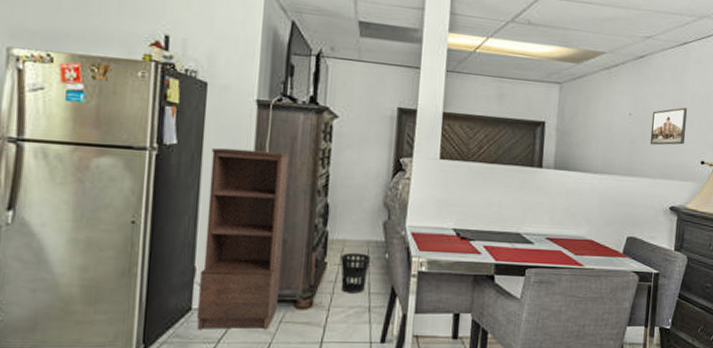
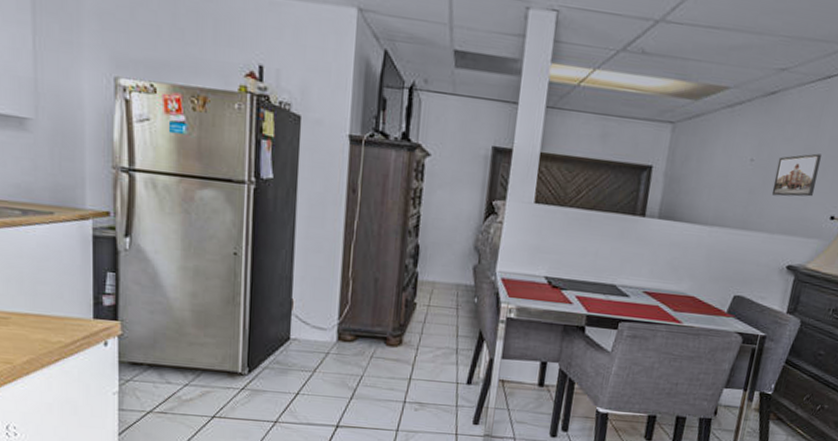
shelving unit: present [197,147,289,330] -> none [295,183,381,364]
wastebasket: present [340,252,370,294] -> none [429,294,459,336]

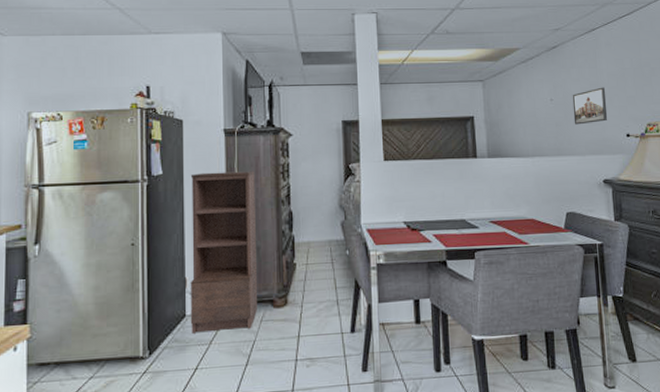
shelving unit: none [295,183,381,364] -> present [190,171,257,333]

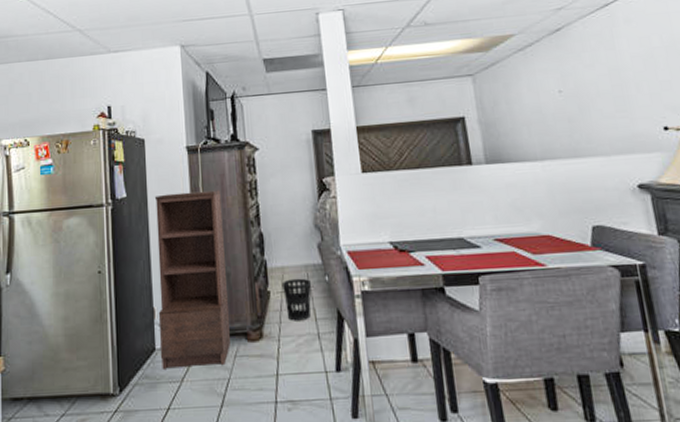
wastebasket: none [307,252,333,290] -> present [281,278,311,321]
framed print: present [572,87,608,125] -> none [586,72,637,119]

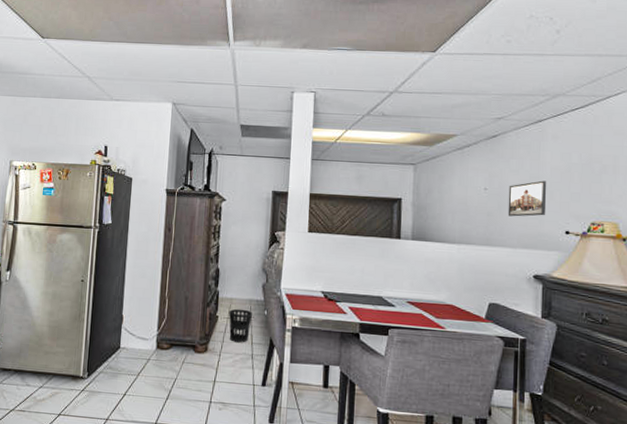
shelving unit: present [154,190,230,369] -> none [123,226,189,368]
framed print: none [586,72,637,119] -> present [508,180,547,217]

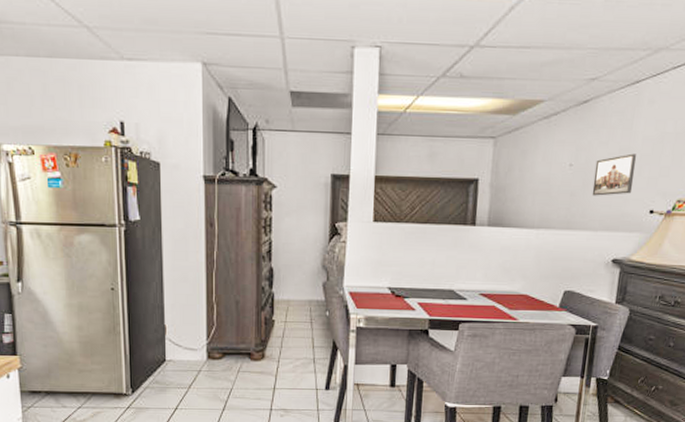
wastebasket: present [228,308,252,343] -> none [286,311,312,347]

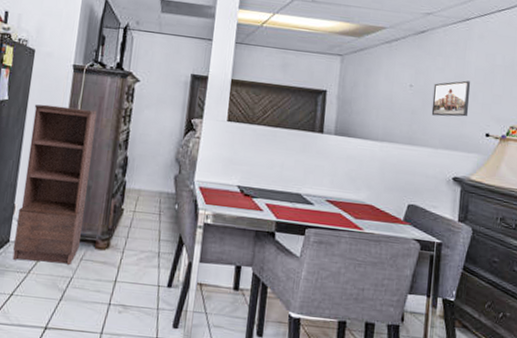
shelving unit: none [168,221,235,378] -> present [12,104,97,266]

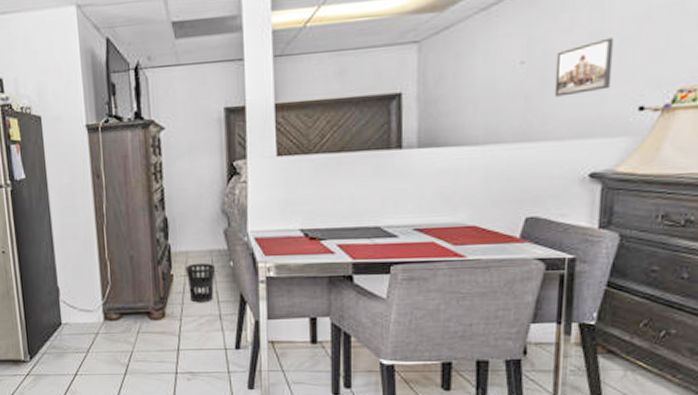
shelving unit: present [12,104,97,266] -> none [54,172,133,341]
wastebasket: none [135,201,162,240] -> present [185,262,215,303]

